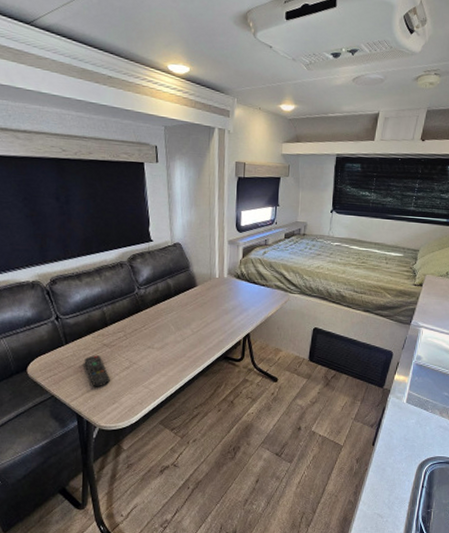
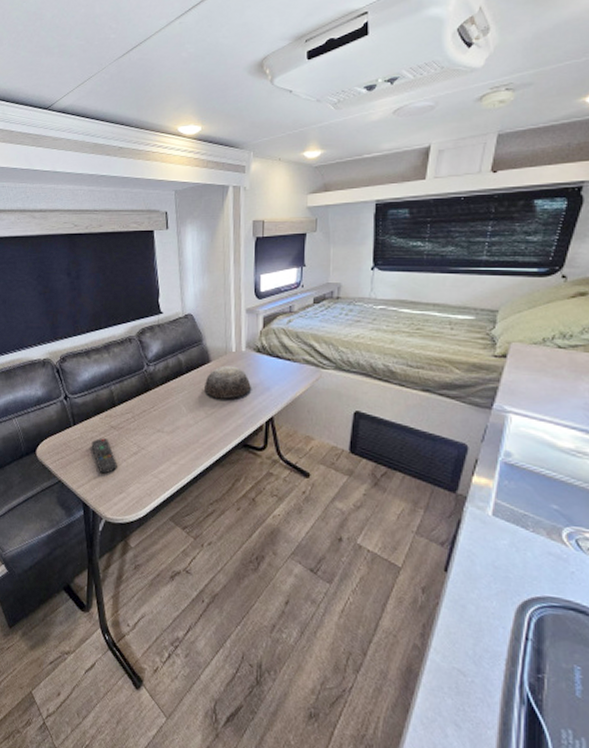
bowl: none [191,289,232,319] -> present [204,365,251,399]

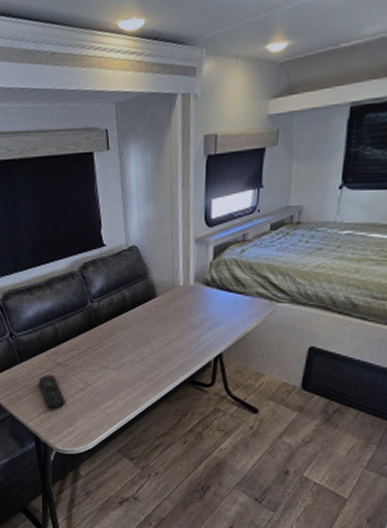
bowl: present [204,365,251,399] -> none [150,300,199,335]

